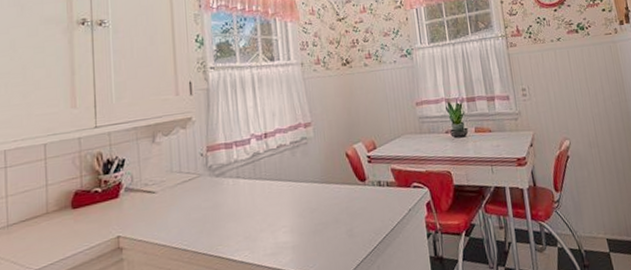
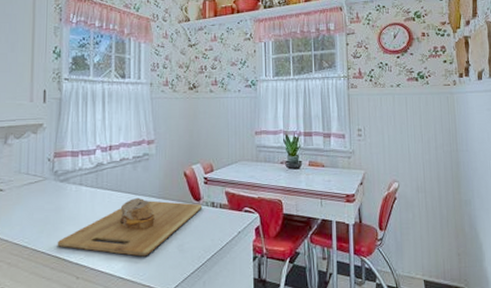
cutting board: none [218,184,369,247] -> present [57,198,203,257]

